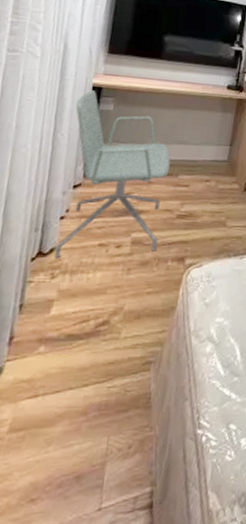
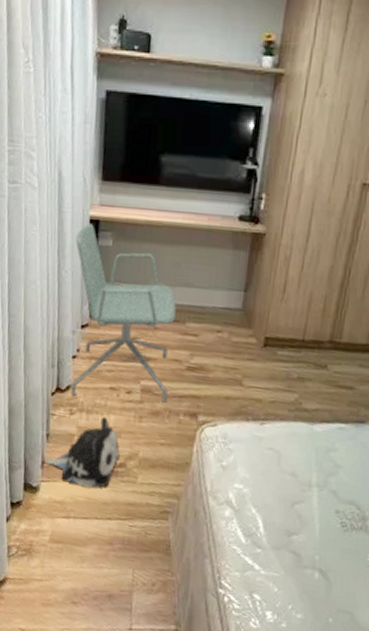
plush toy: none [12,275,104,356] -> present [44,416,120,488]

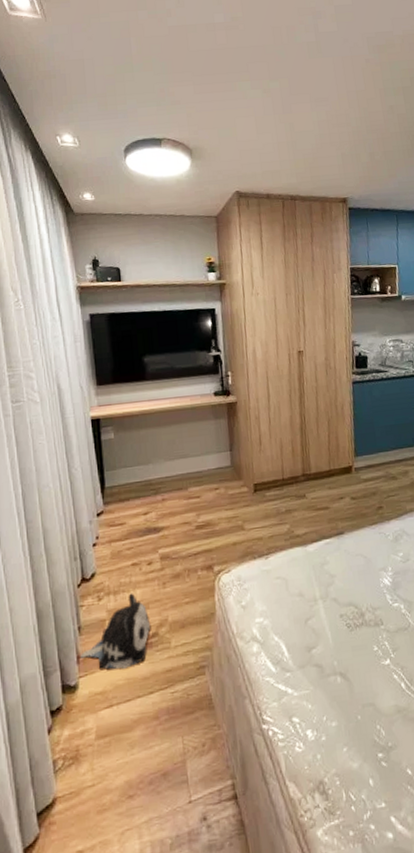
office chair: present [71,222,176,403] -> none [80,422,184,582]

